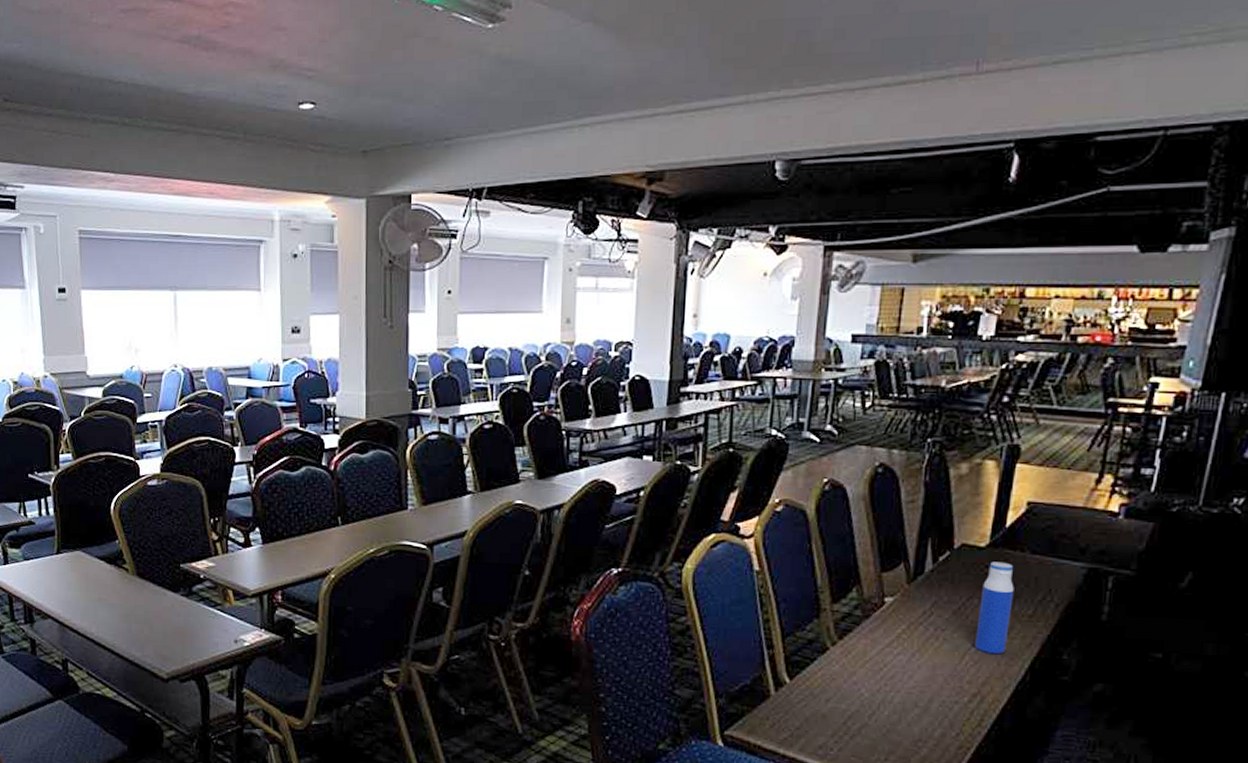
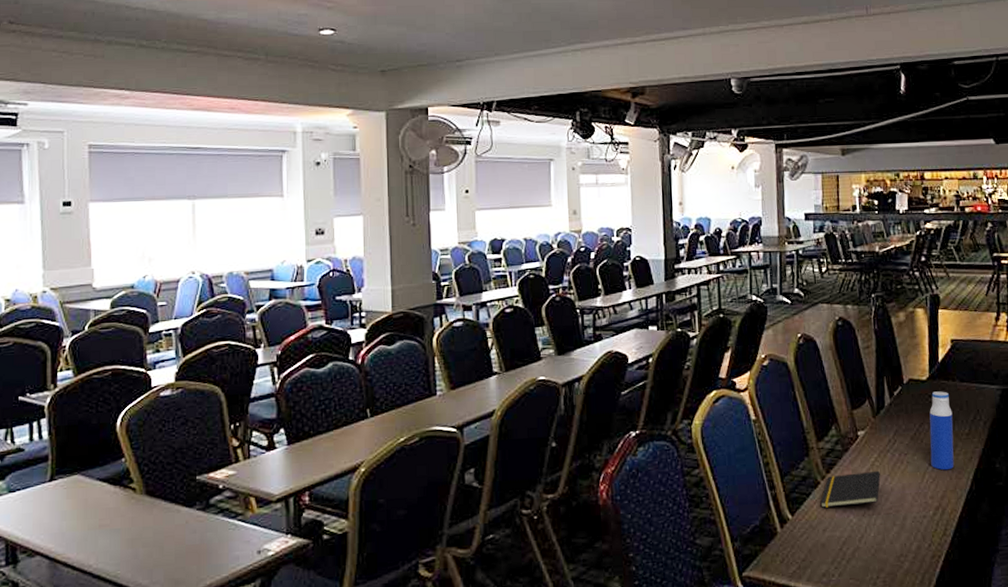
notepad: none [826,643,907,679] -> present [820,470,881,508]

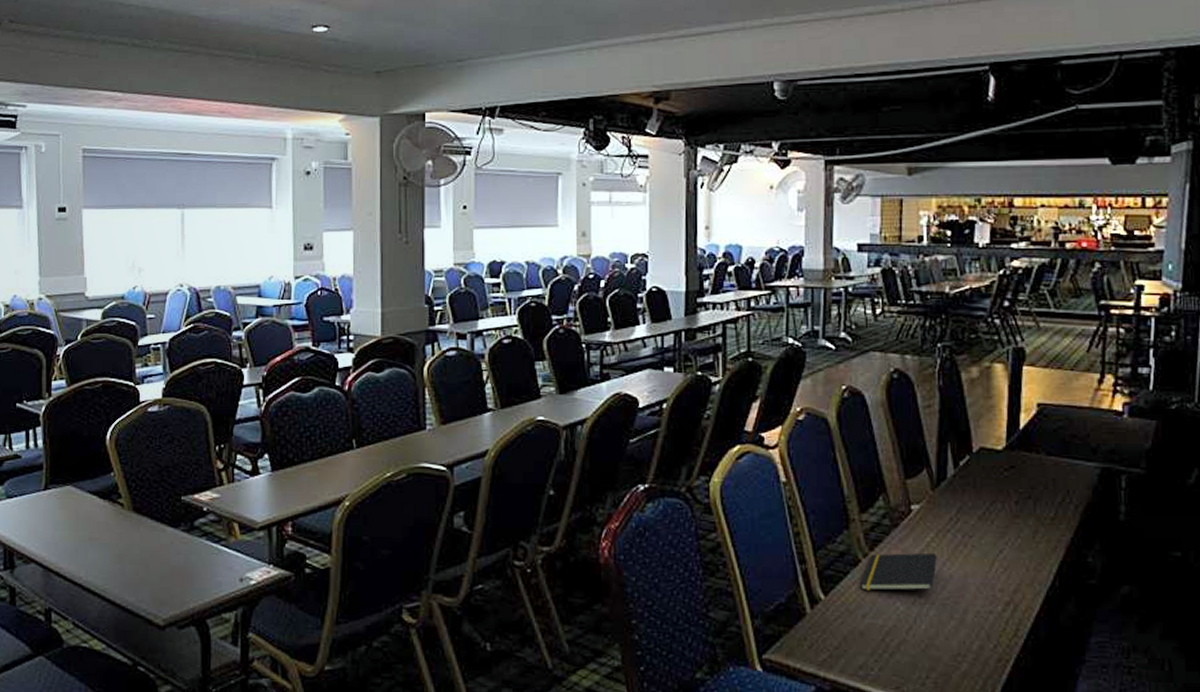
water bottle: present [929,391,955,471] -> none [1002,465,1035,560]

